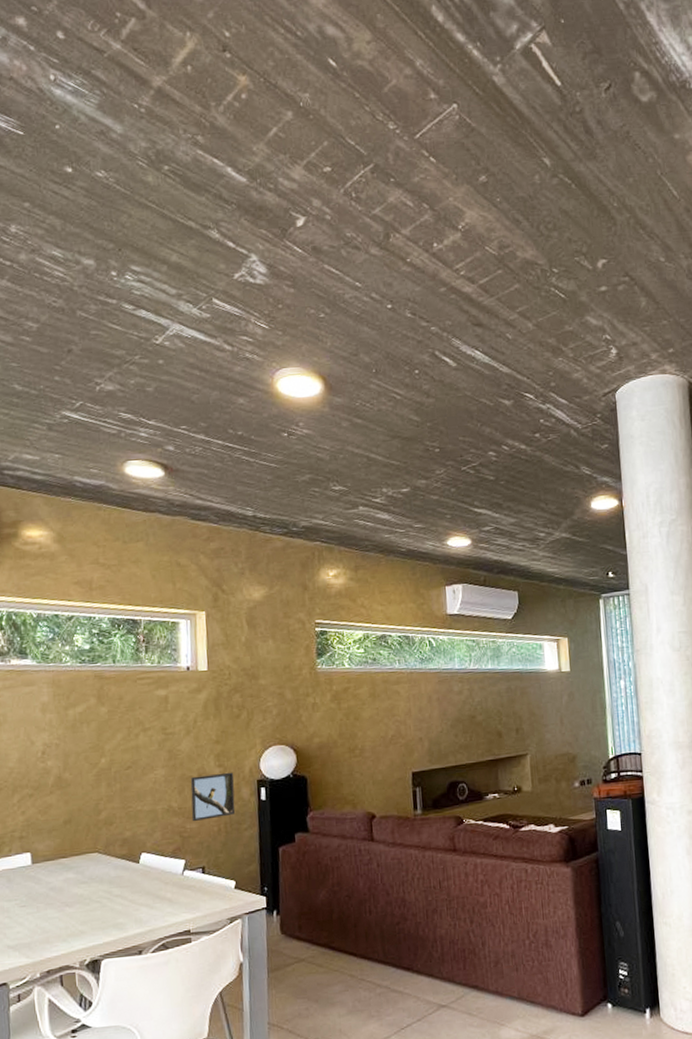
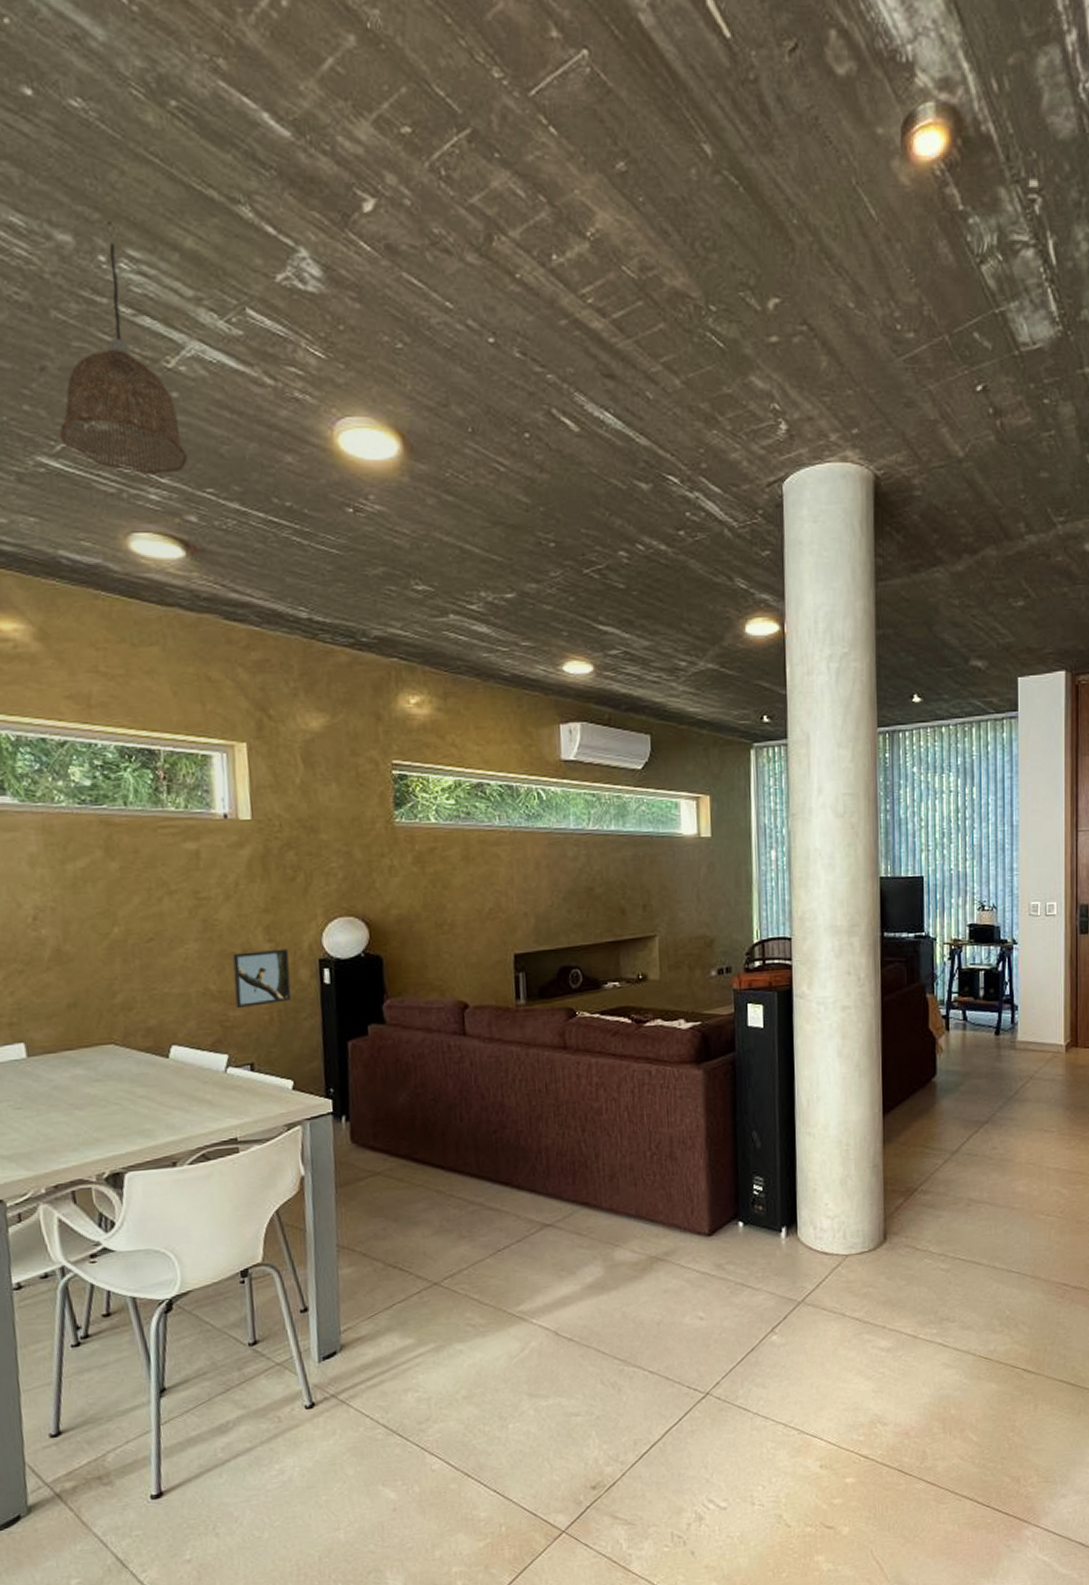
pendant lamp: none [79,263,169,420] -> present [60,243,188,475]

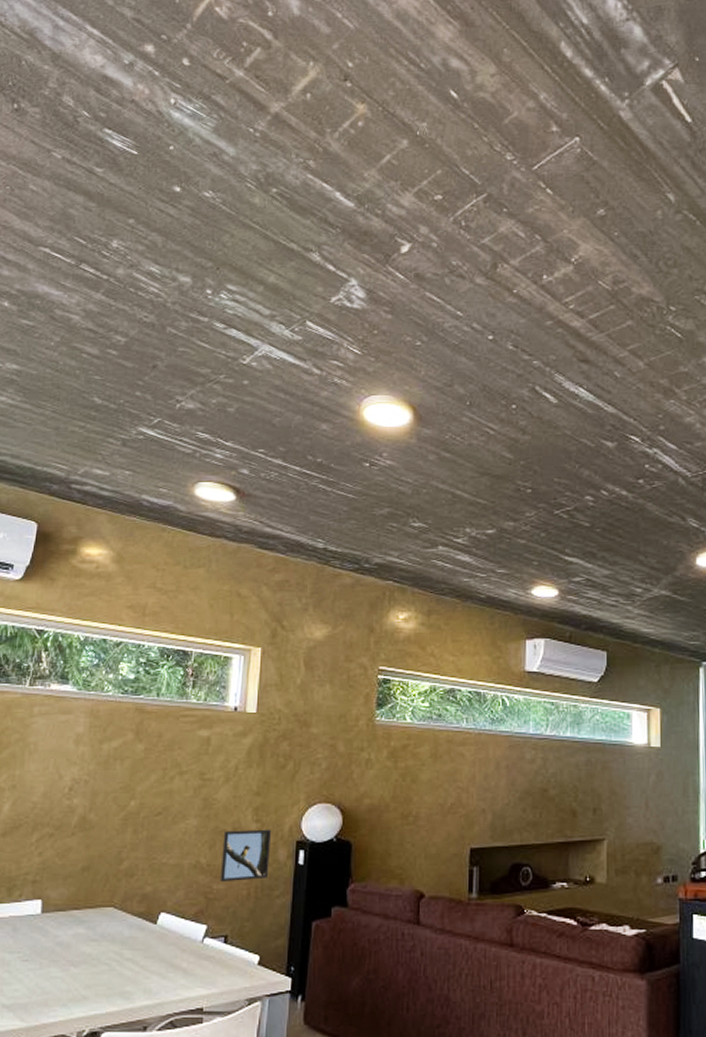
pendant lamp: present [60,243,188,475] -> none [158,281,249,440]

